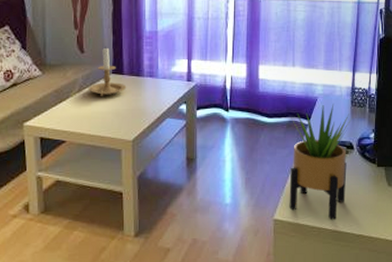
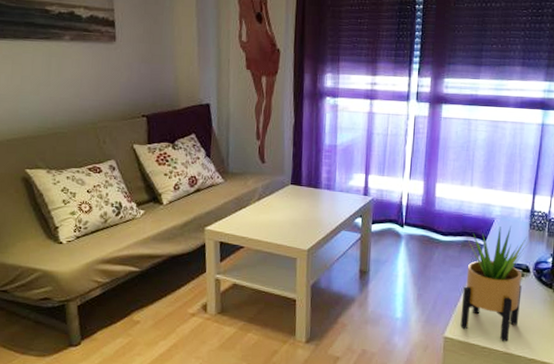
candle holder: present [88,46,127,96] -> none [267,157,305,206]

